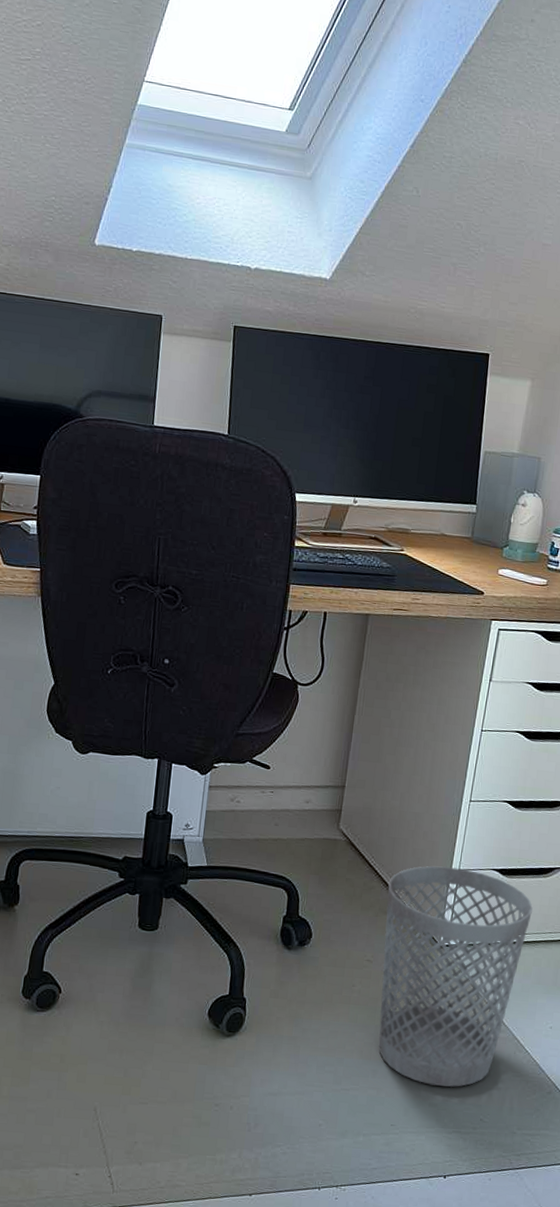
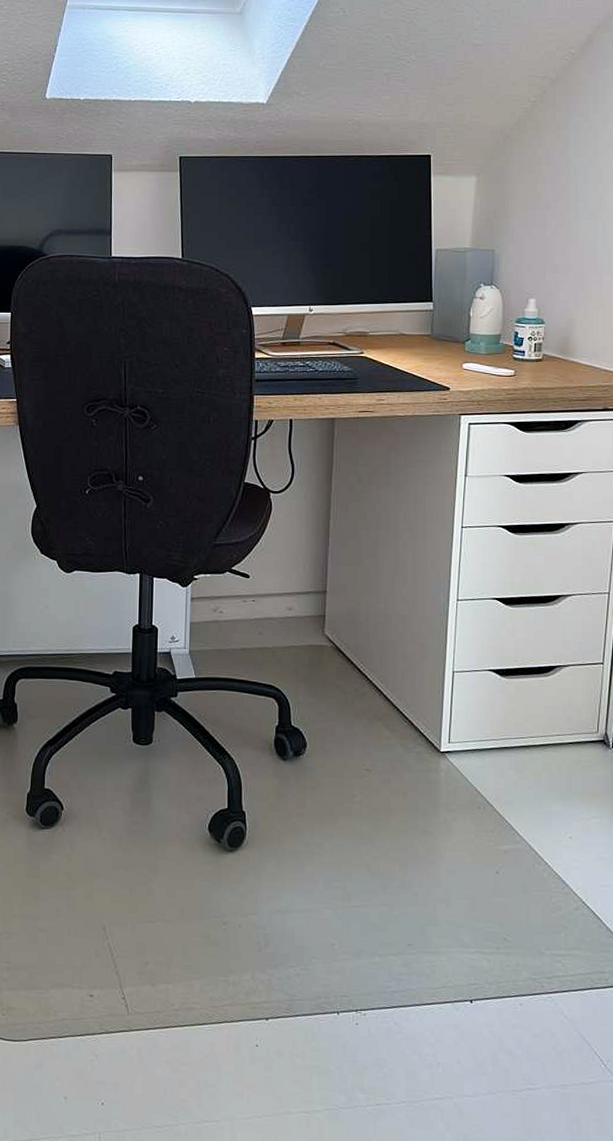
wastebasket: present [379,866,533,1087] -> none [380,668,536,903]

